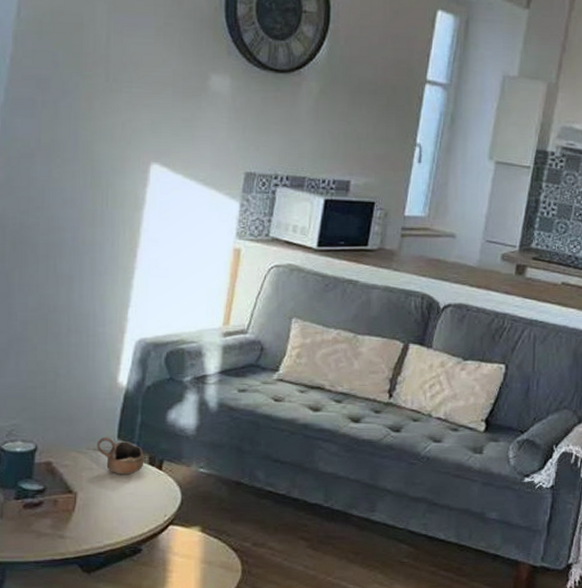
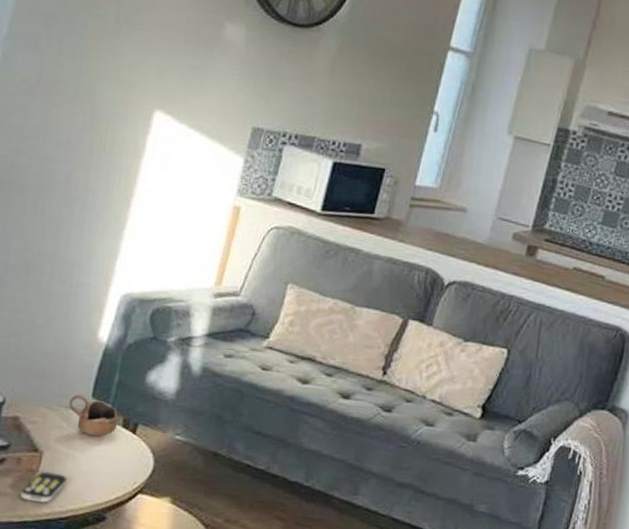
remote control: none [60,511,101,540] -> present [21,471,67,503]

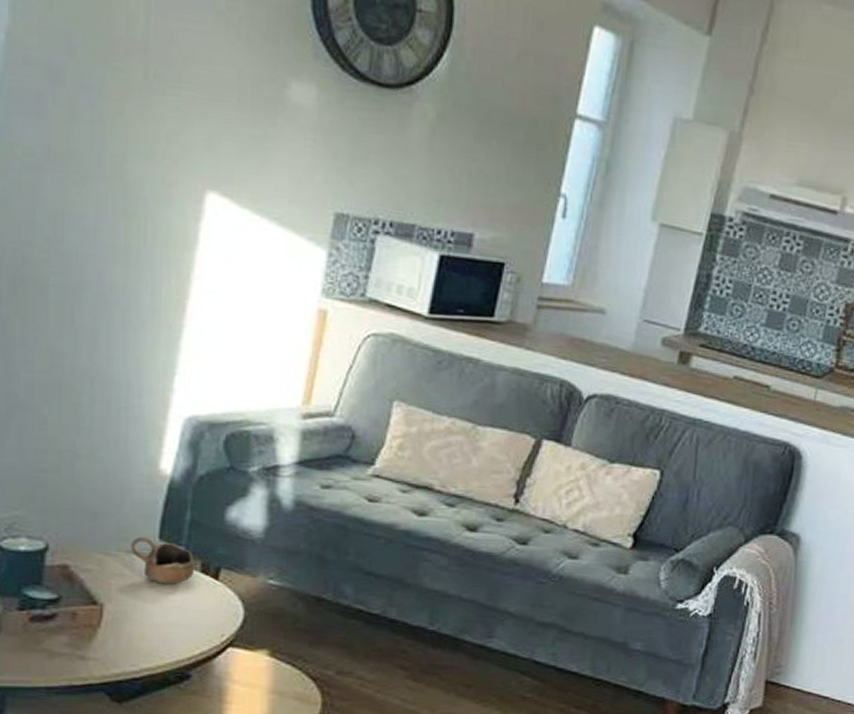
remote control: present [21,471,67,503] -> none [81,626,137,663]

